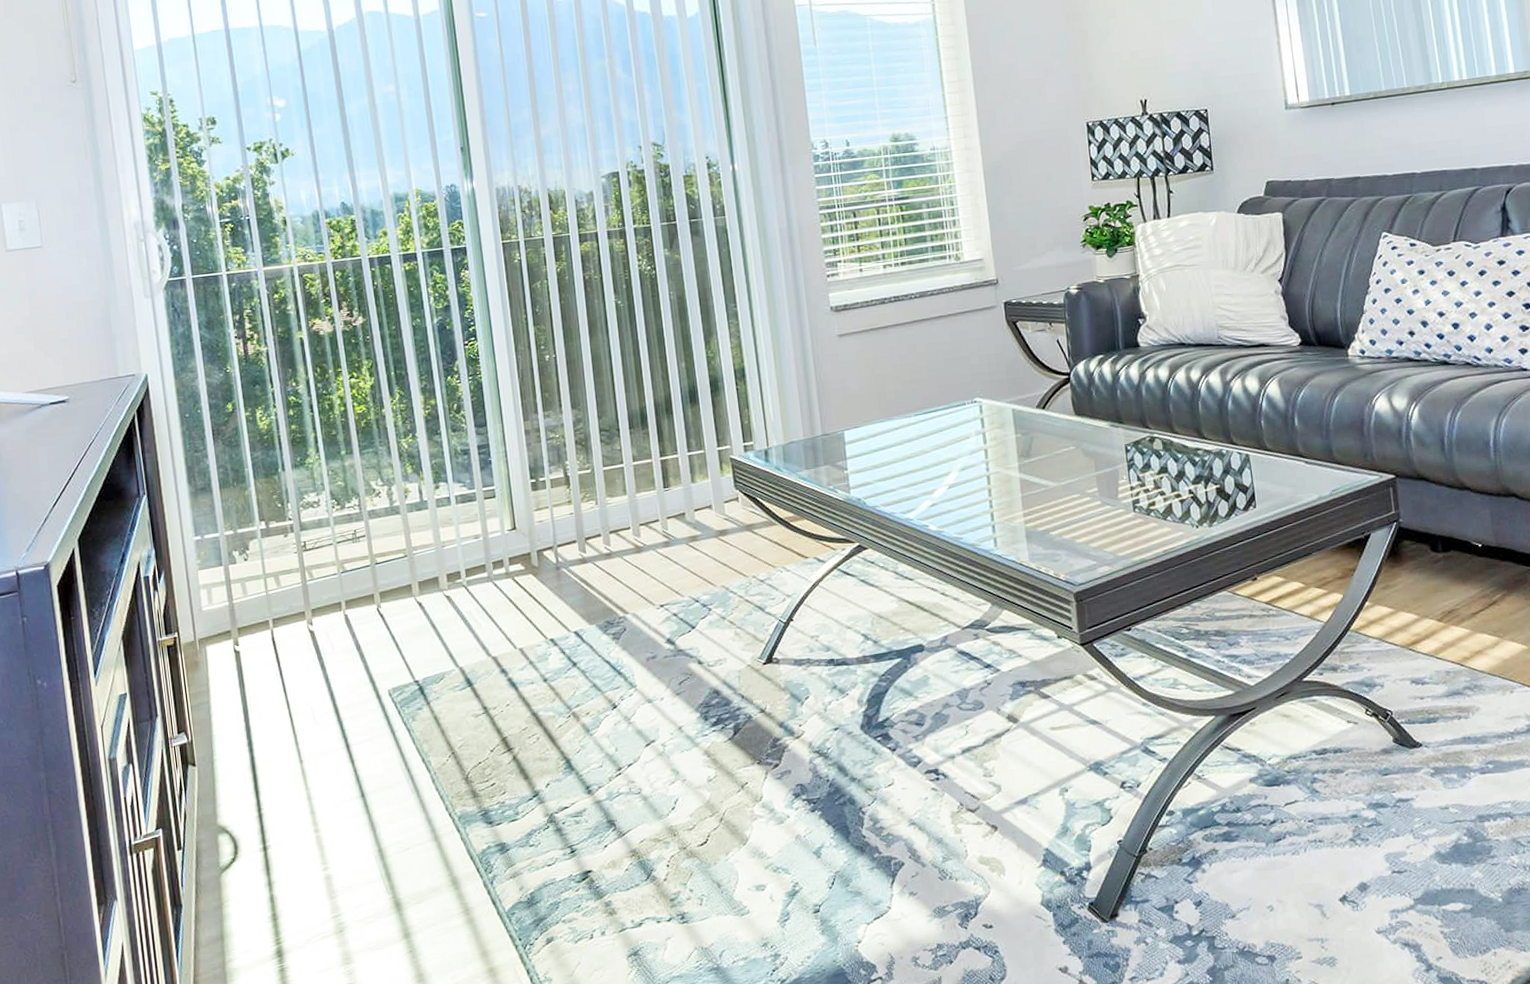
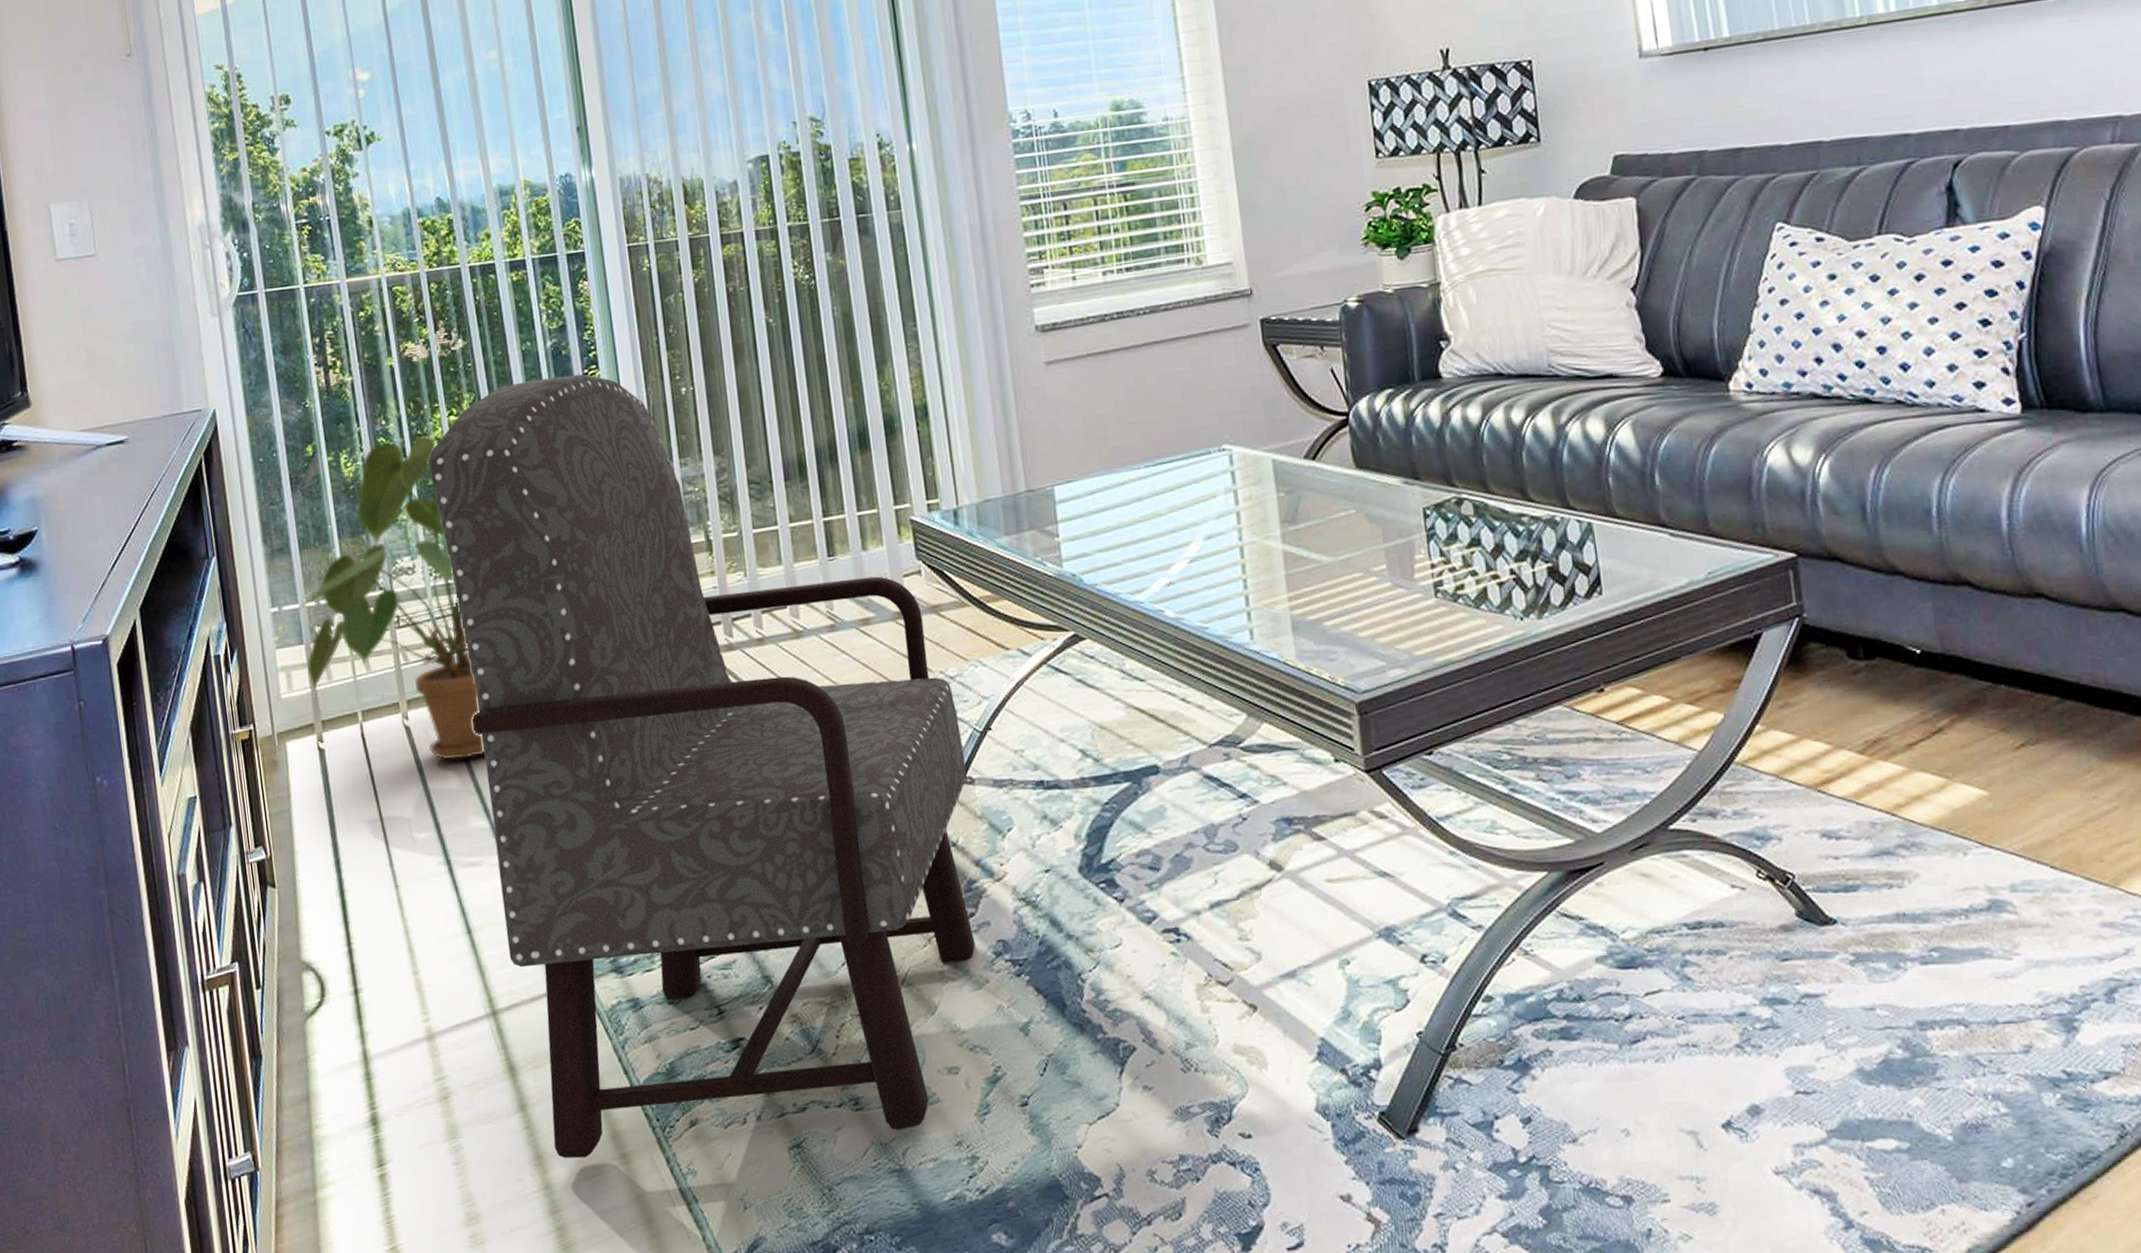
house plant: none [214,394,378,658] -> present [294,435,486,760]
armchair: none [332,344,779,975] -> present [428,374,976,1159]

